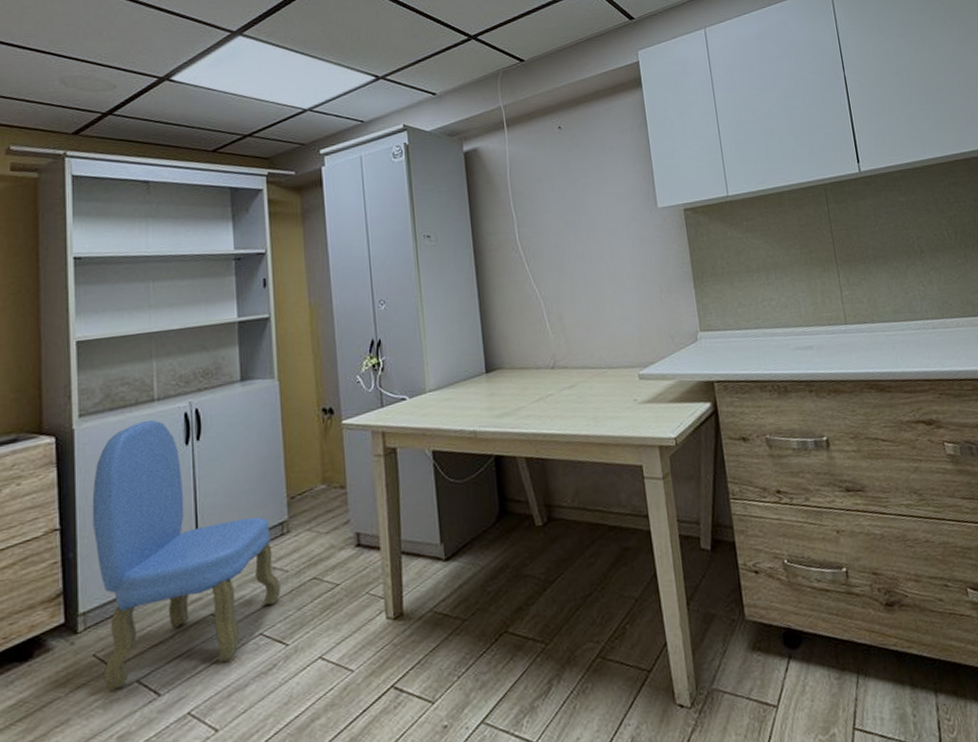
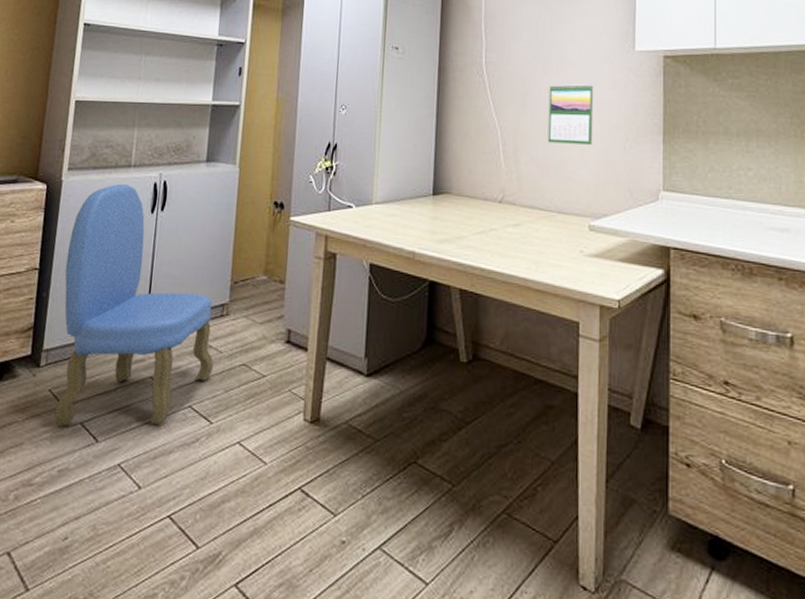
calendar: none [583,243,631,305] -> present [547,83,594,145]

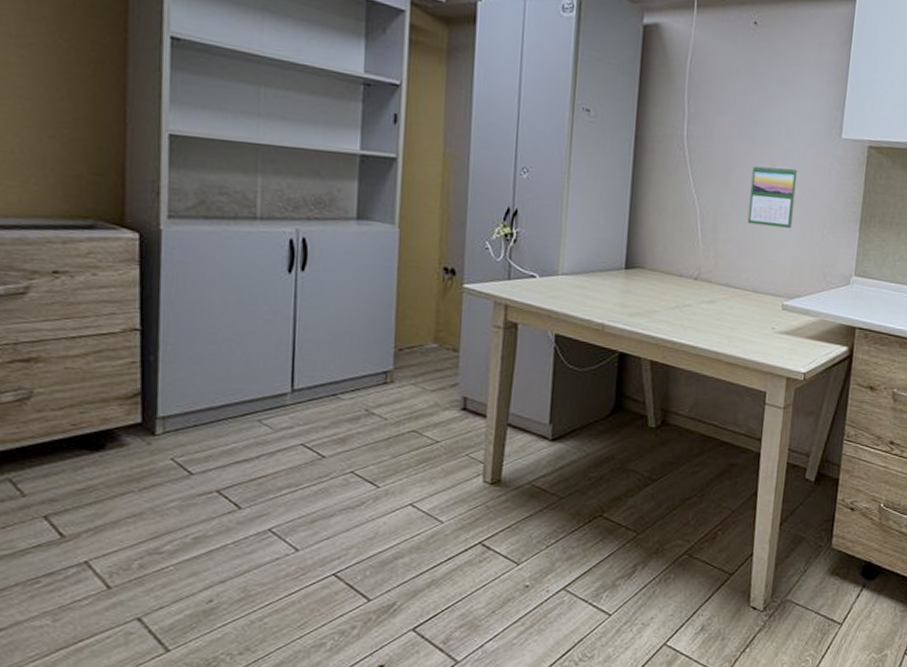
dining chair: present [53,183,213,427] -> none [177,237,377,495]

